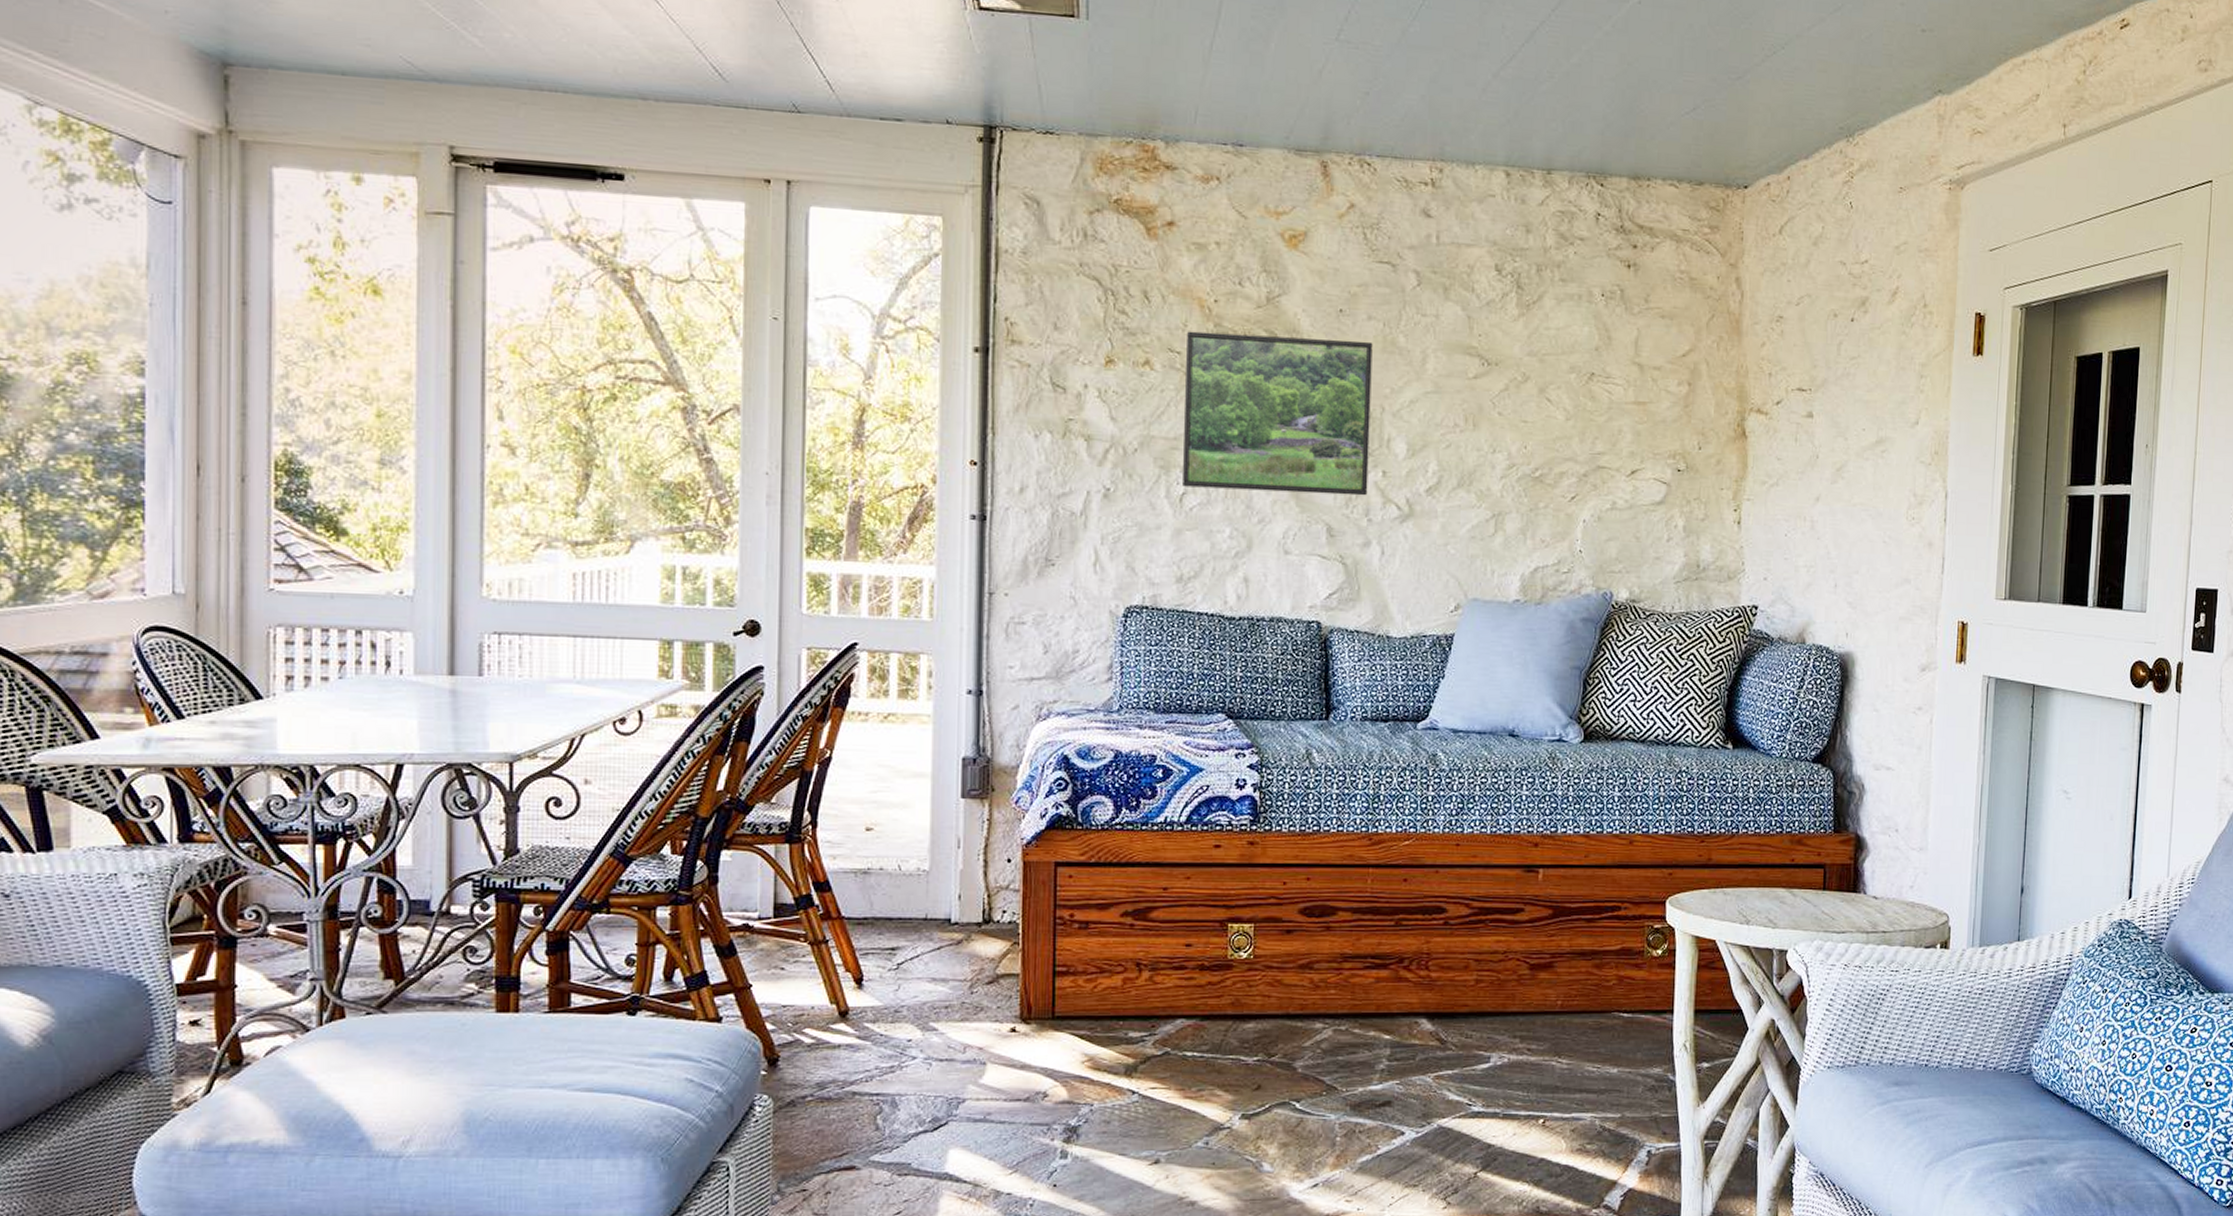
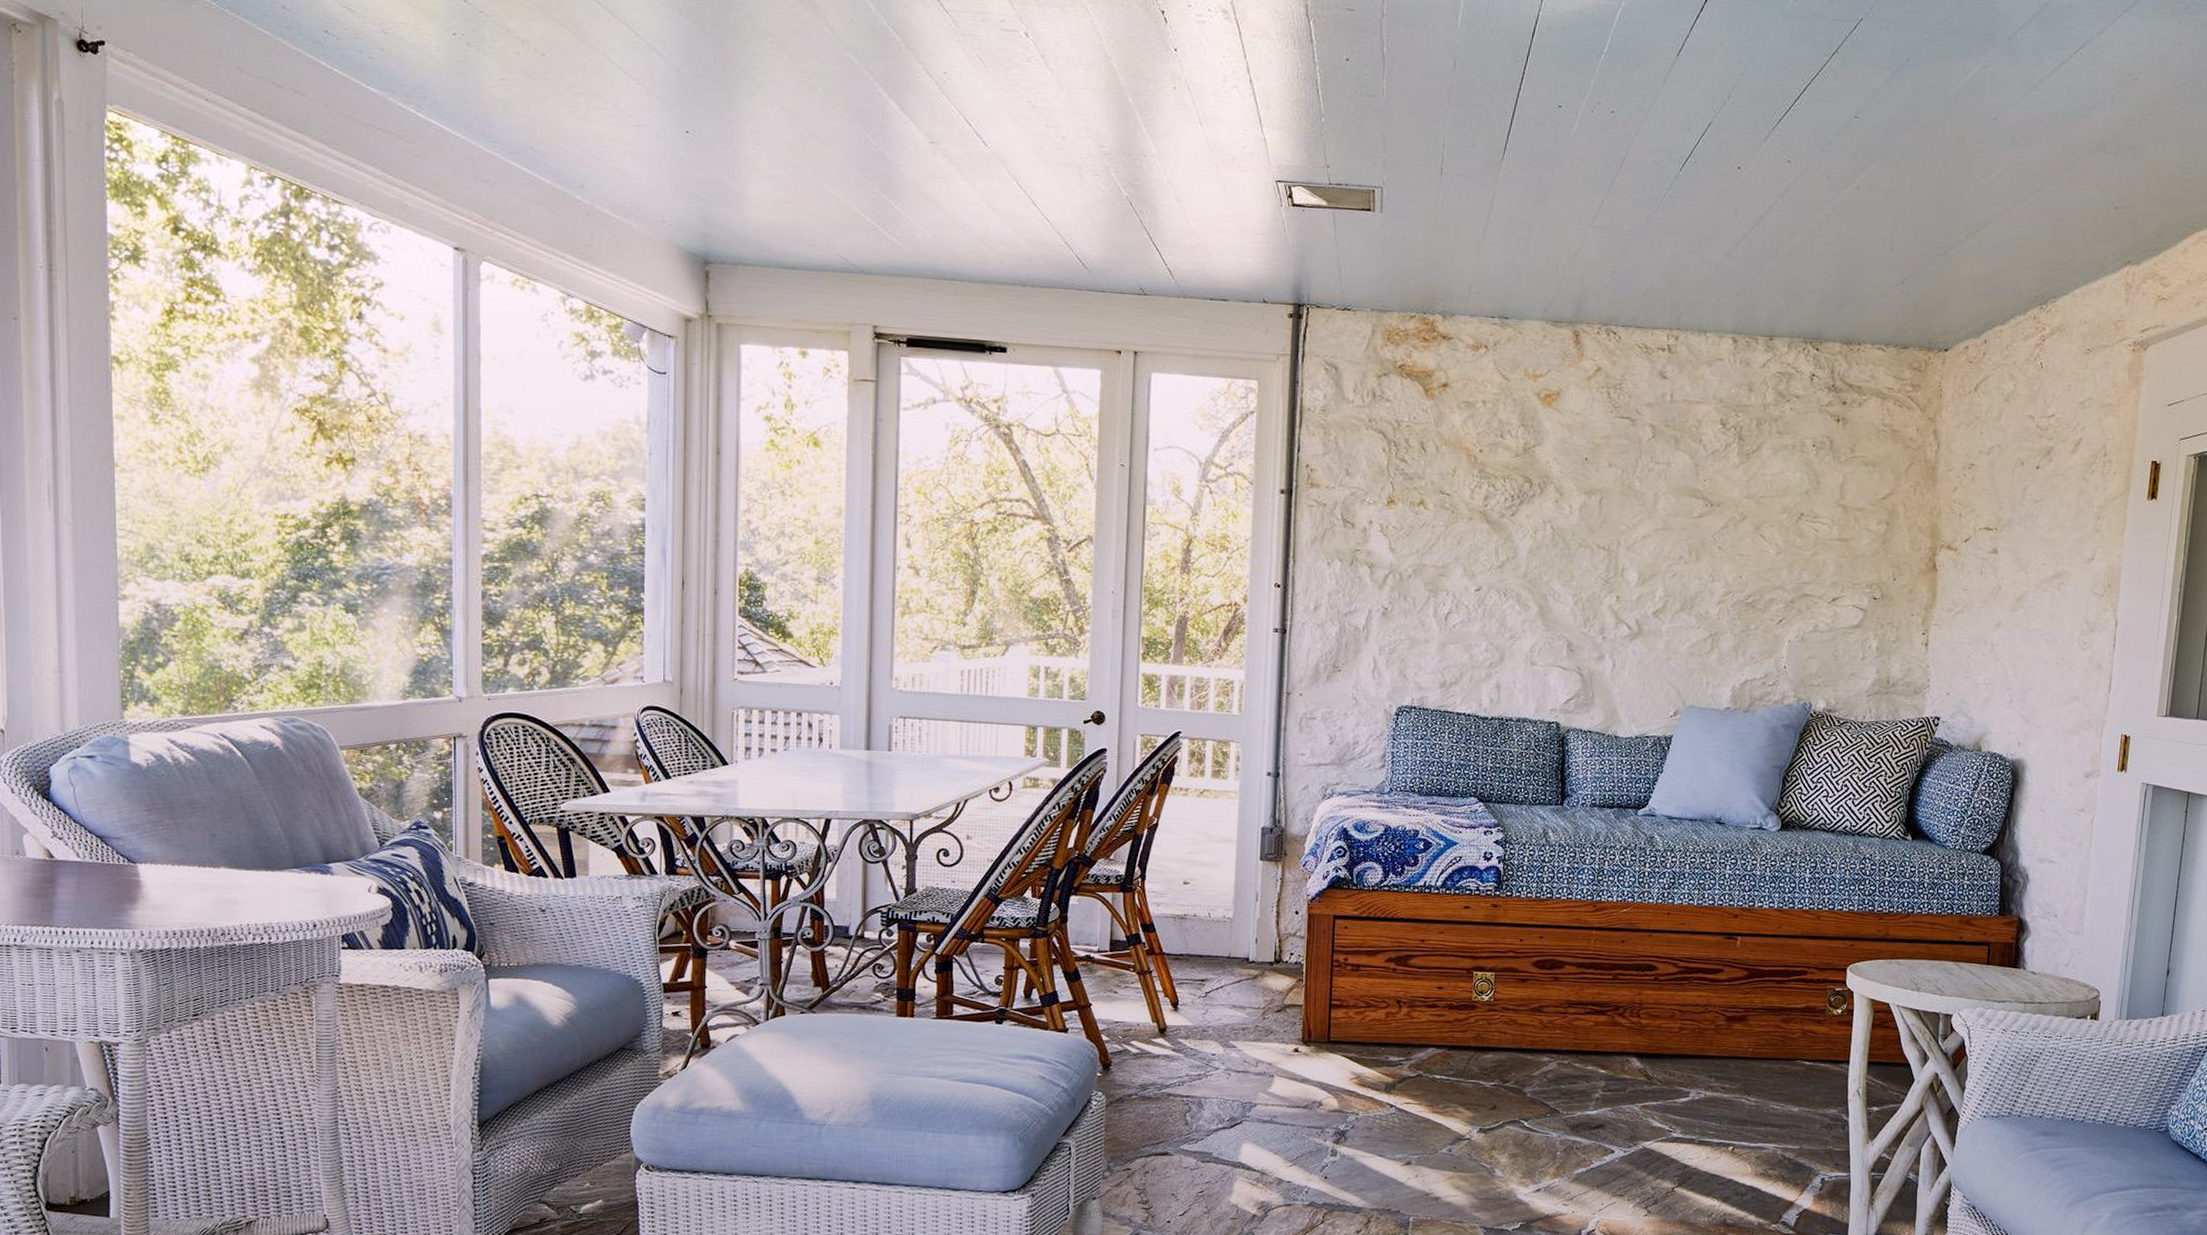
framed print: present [1183,331,1373,496] -> none [1448,476,1612,617]

